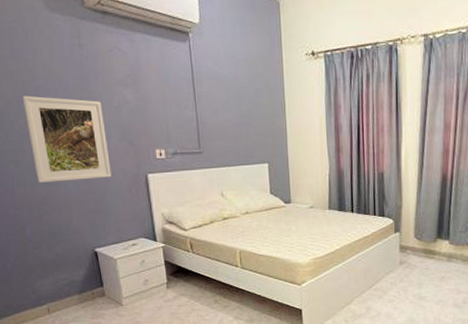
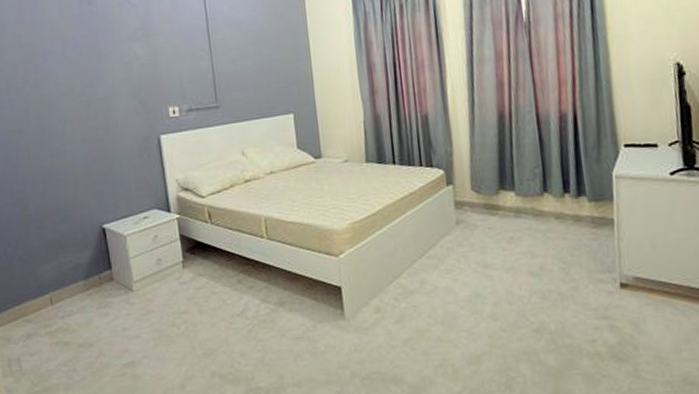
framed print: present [22,95,112,183] -> none [29,58,121,153]

